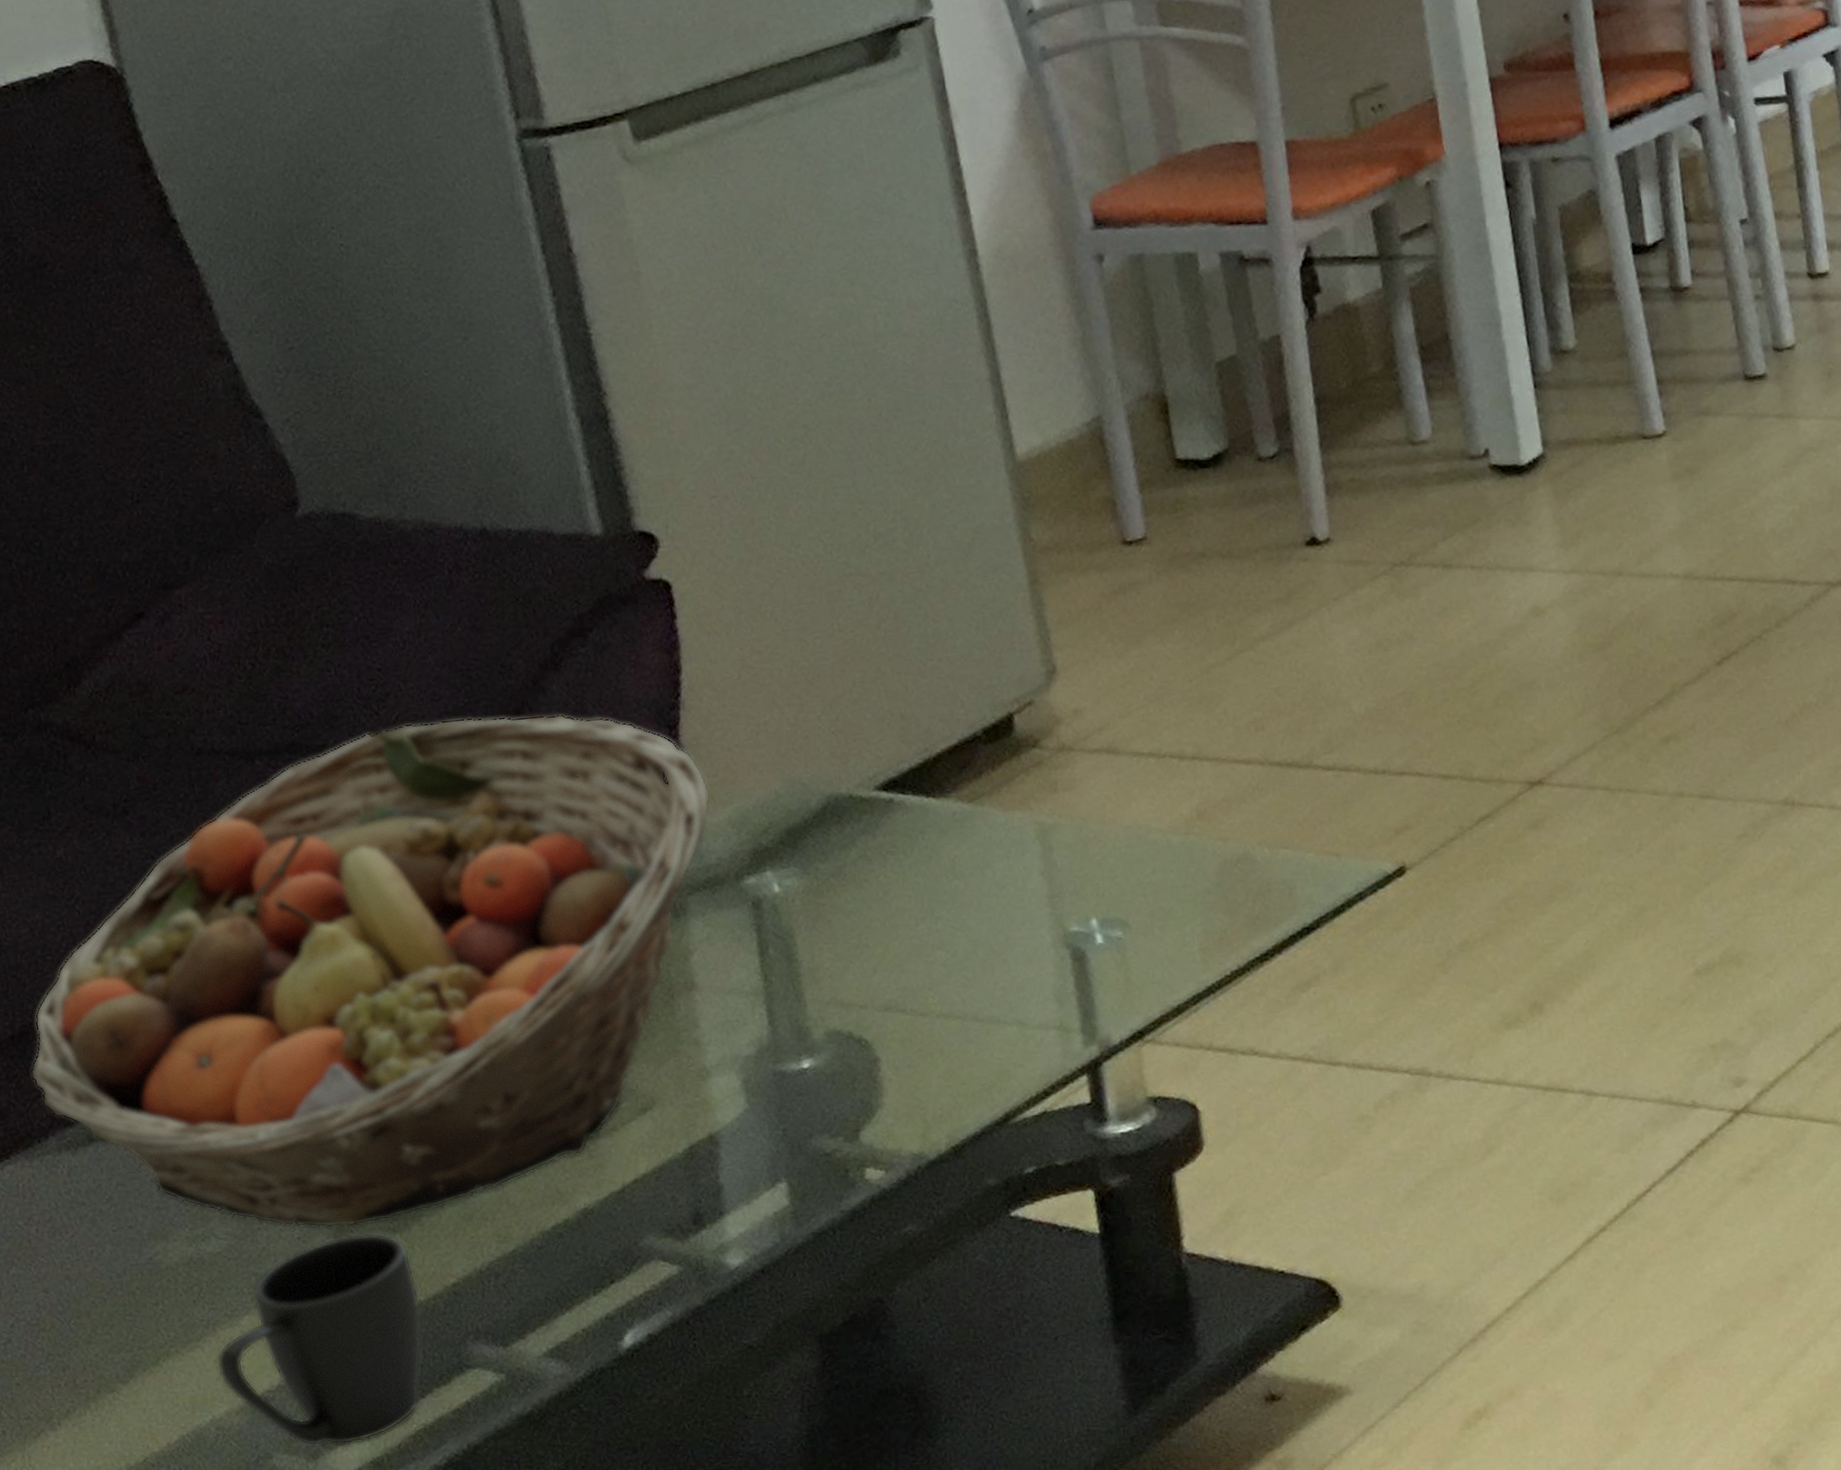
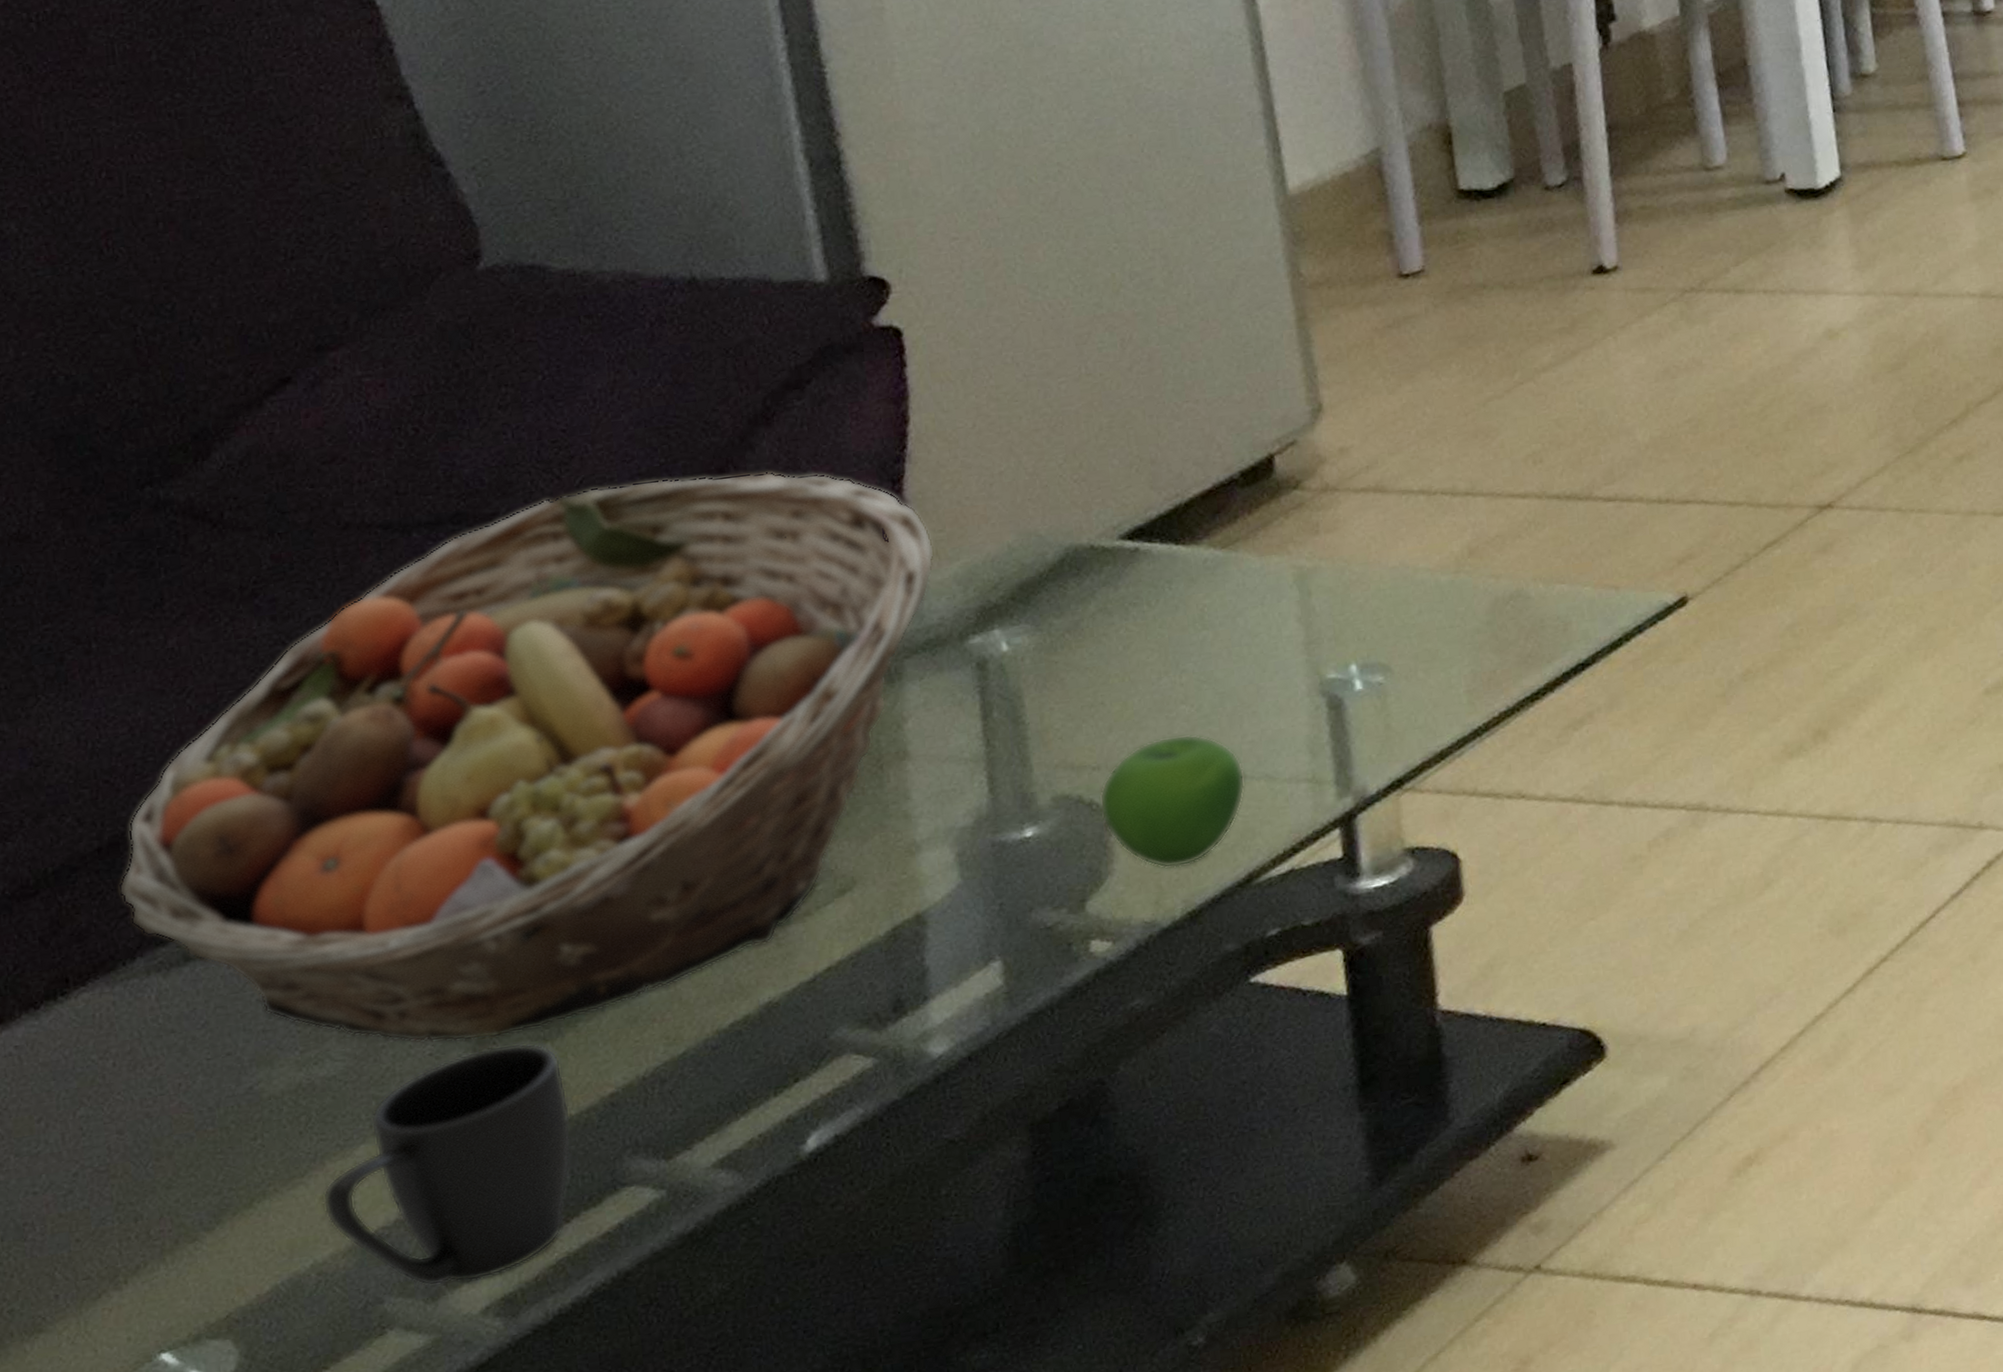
apple: none [867,978,1000,1105] -> present [1099,734,1246,869]

